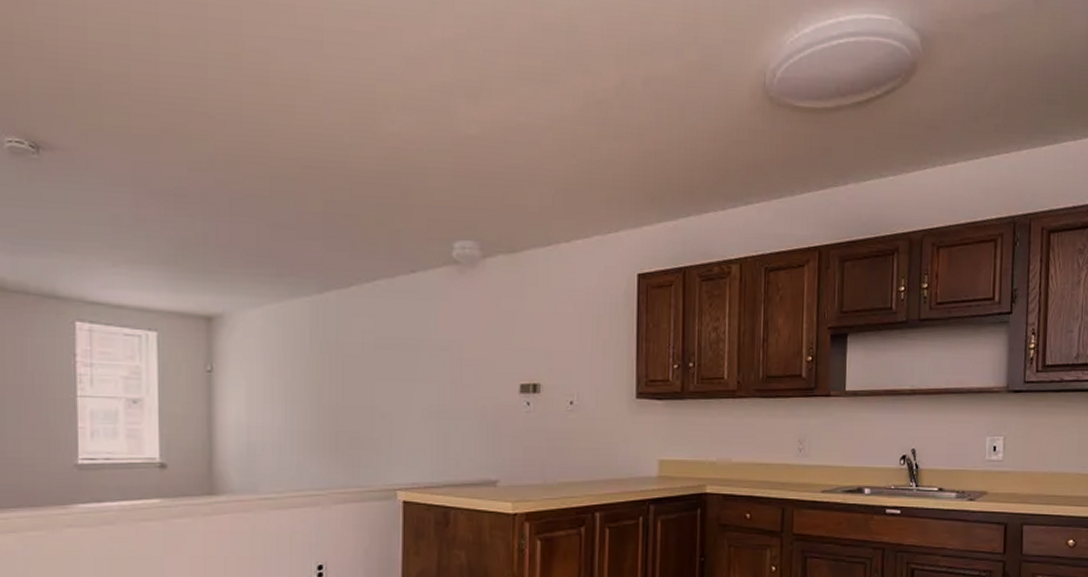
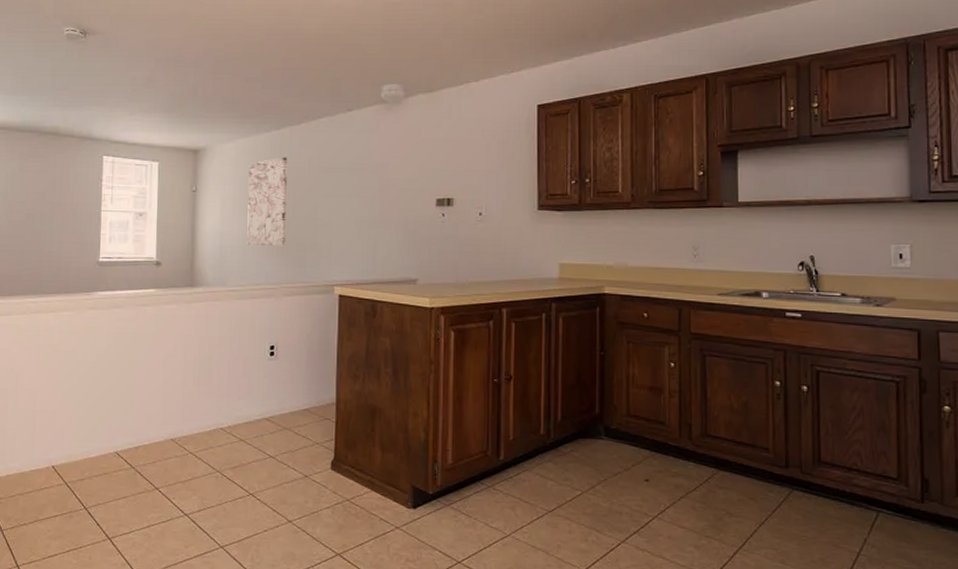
wall art: none [283,328,335,442] -> present [247,157,288,246]

